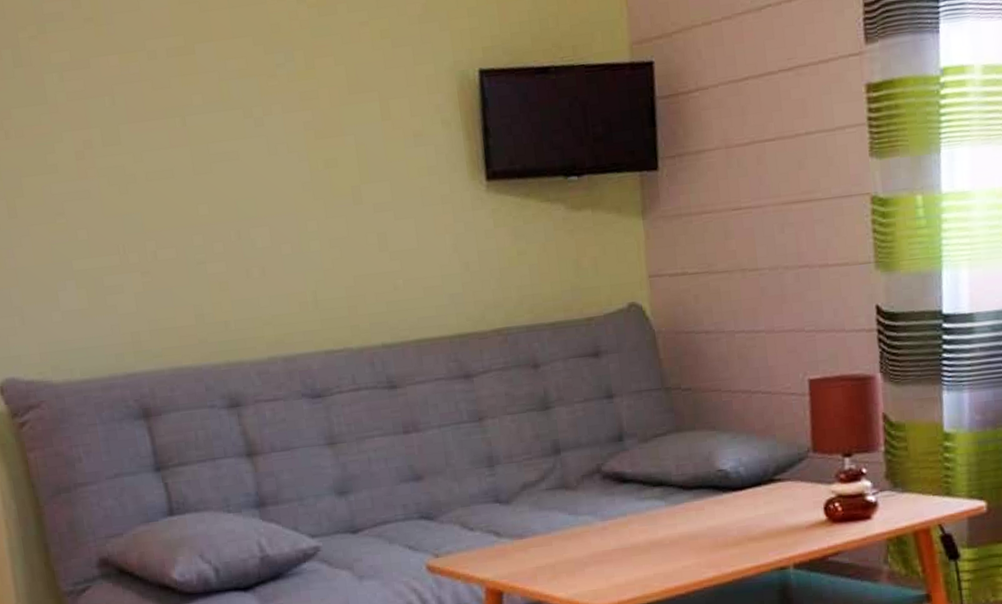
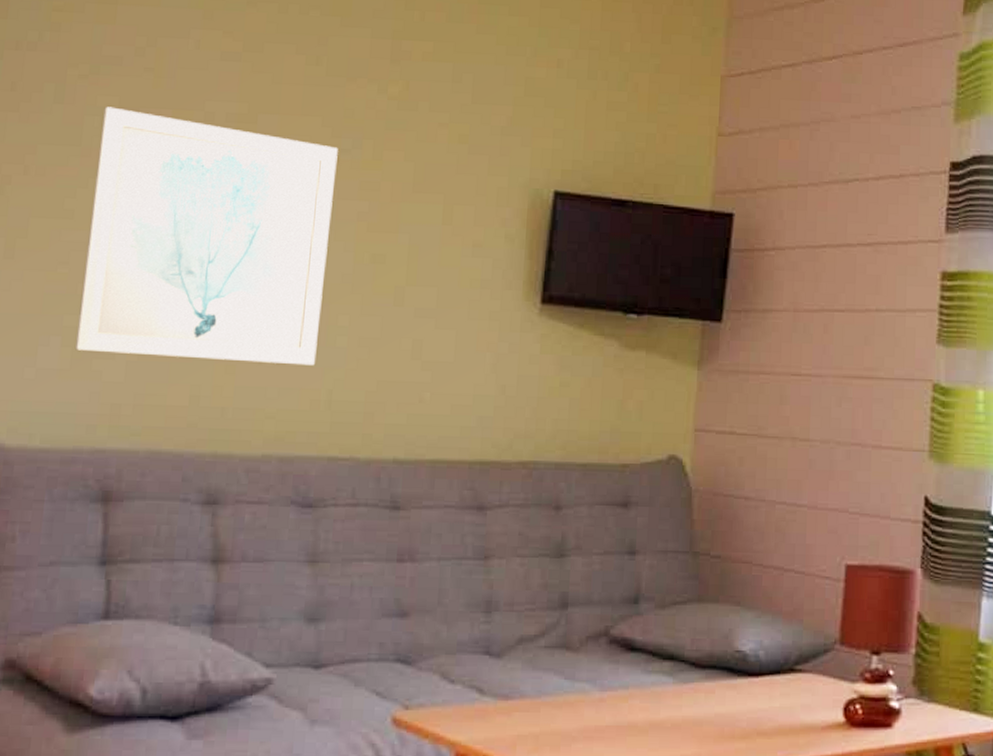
wall art: none [59,61,296,290] -> present [75,106,338,366]

